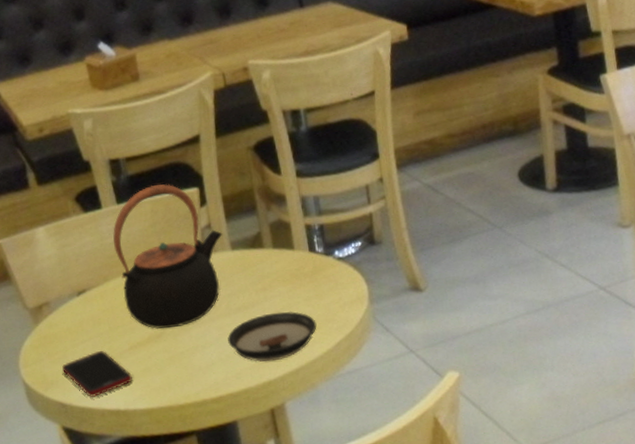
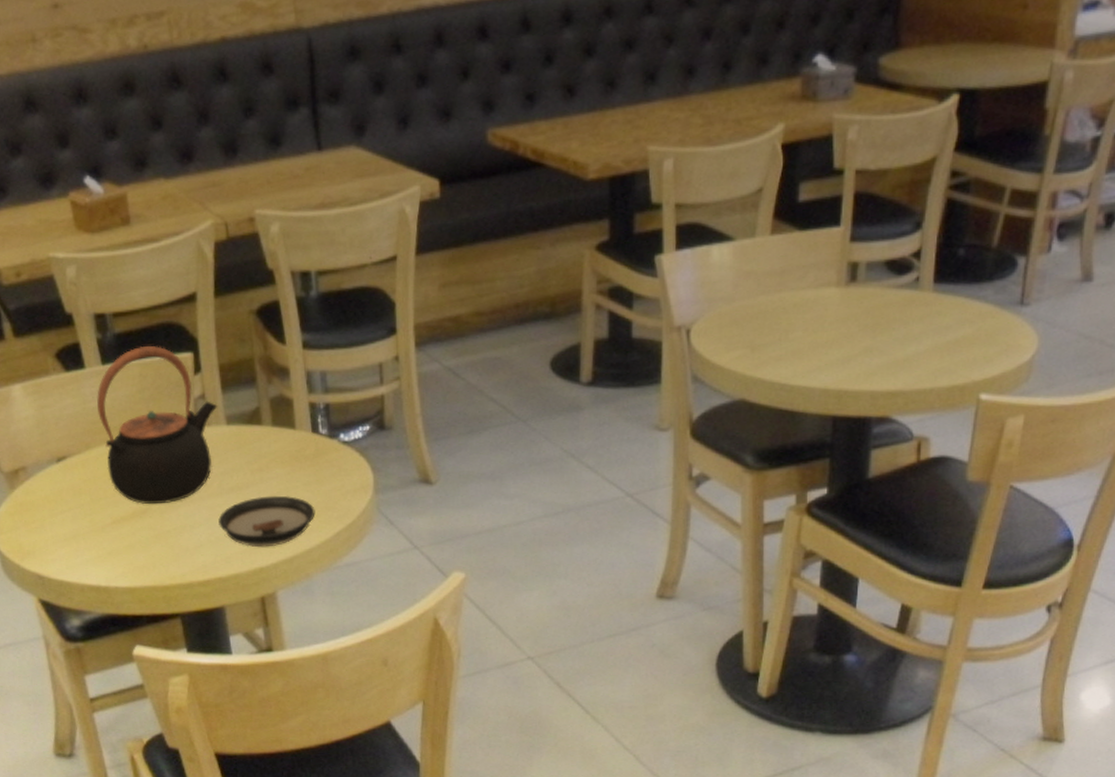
cell phone: present [62,350,132,397] -> none [40,522,115,571]

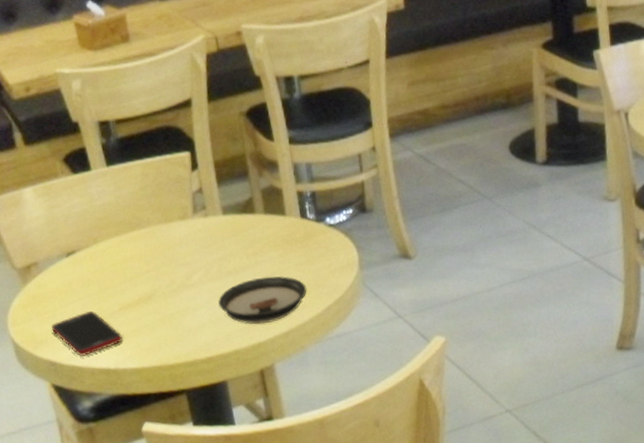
cell phone: none [40,522,115,571] -> present [52,310,123,356]
teapot: present [97,346,218,505] -> none [103,147,214,291]

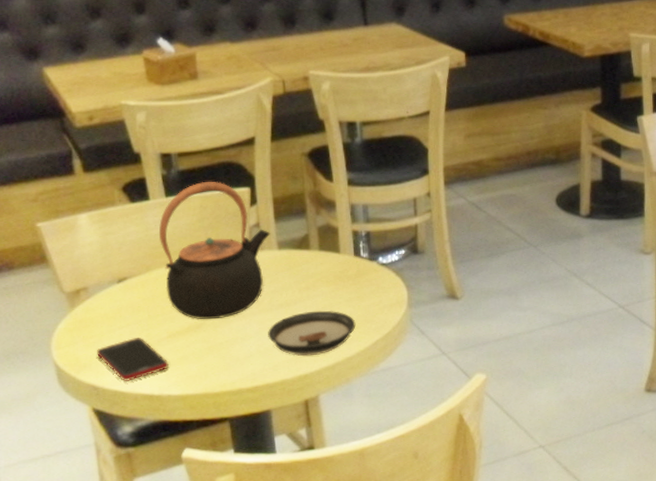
teapot: none [103,147,214,291] -> present [159,182,271,320]

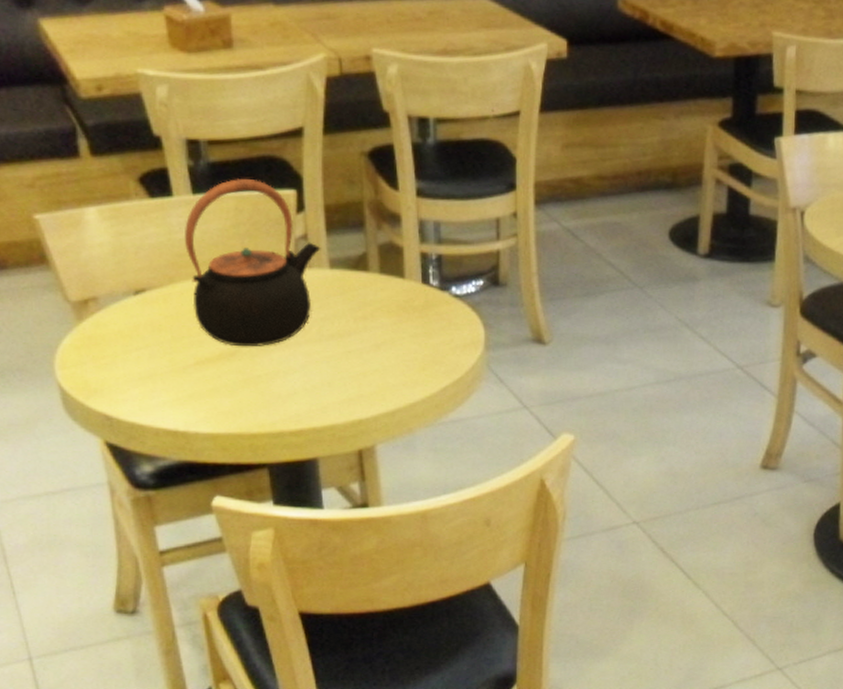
cell phone: present [97,337,169,381] -> none [110,361,196,413]
saucer: present [268,310,356,357] -> none [316,345,422,399]

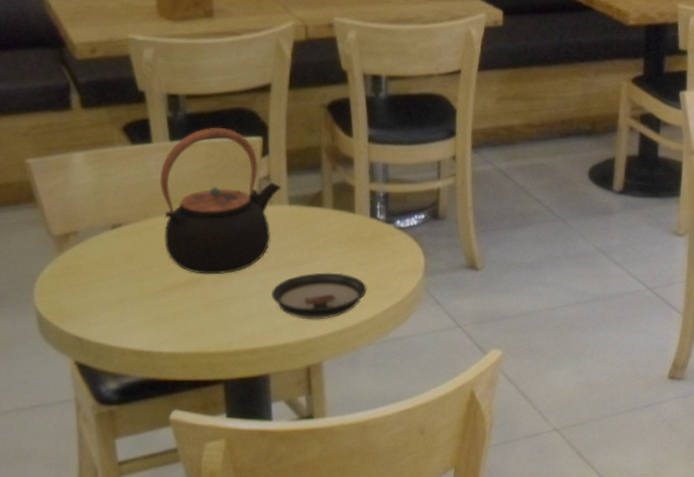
saucer: none [316,345,422,399] -> present [271,272,367,320]

